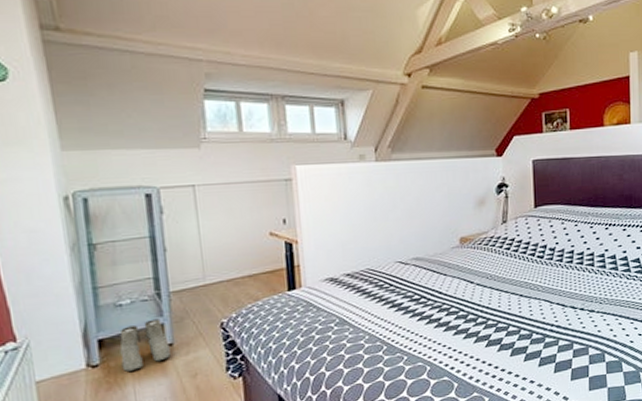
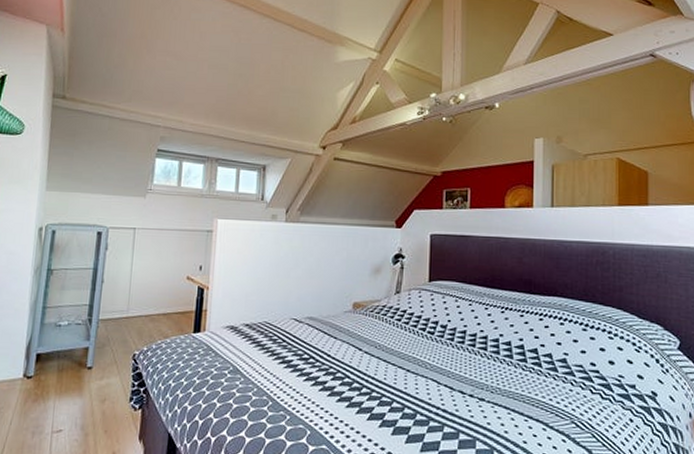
boots: present [120,319,171,372] -> none [49,342,89,387]

